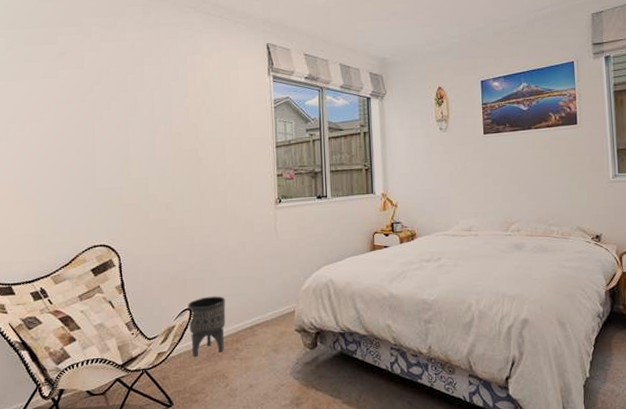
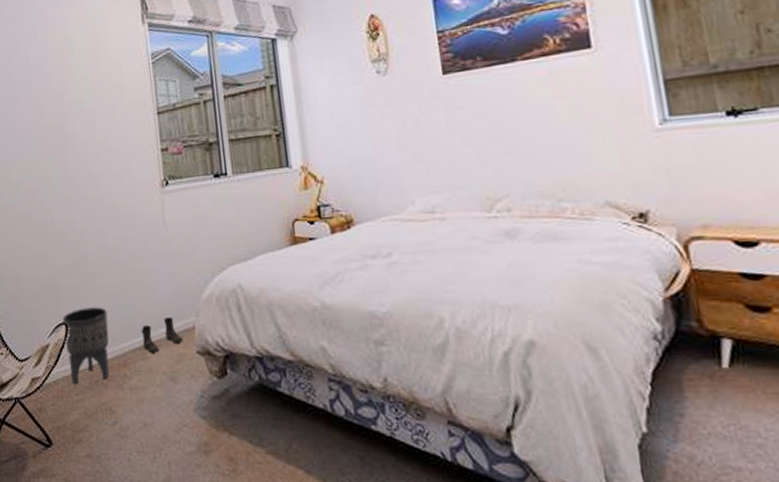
boots: none [252,304,285,331] -> present [141,317,183,353]

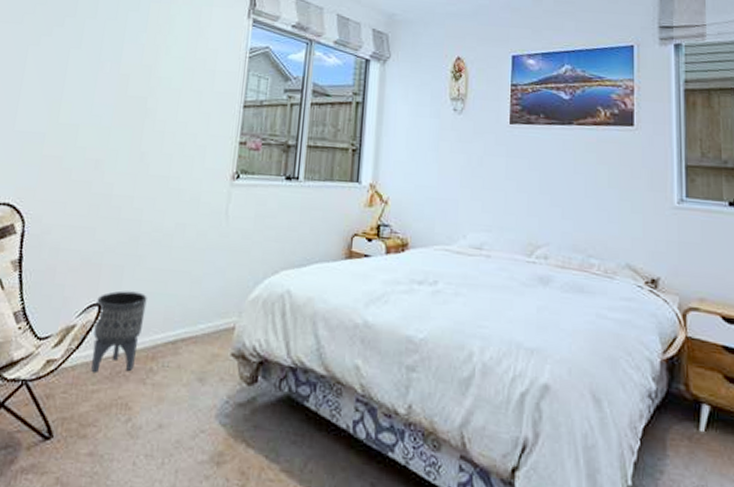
boots: present [141,317,183,353] -> none [177,313,220,349]

